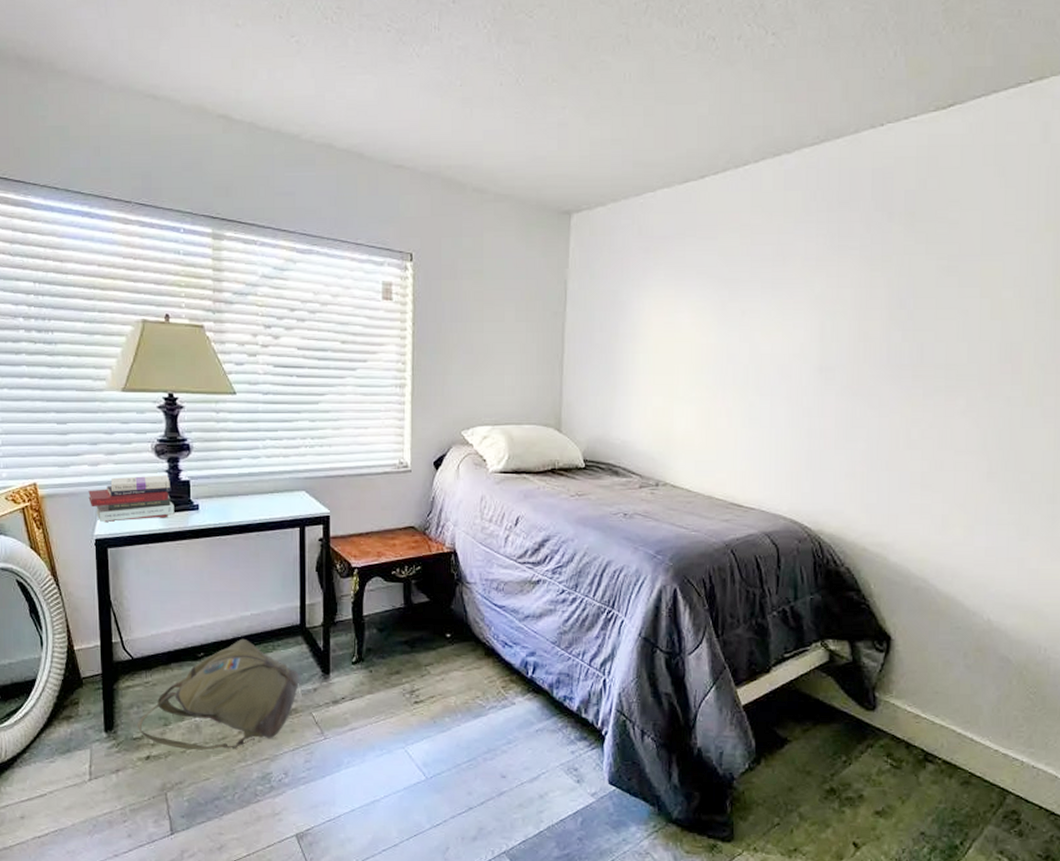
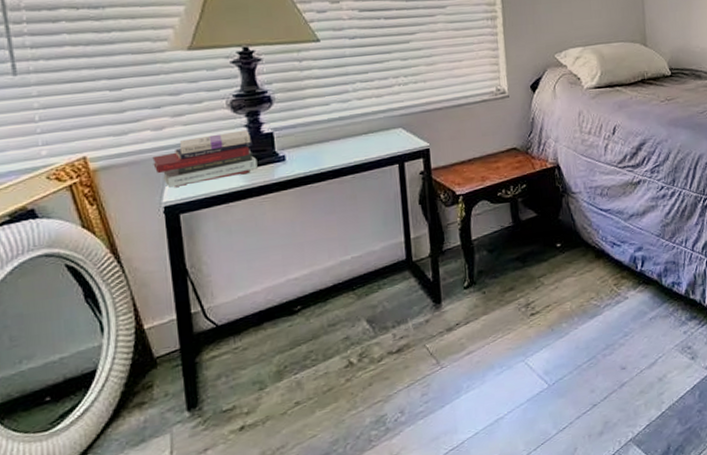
backpack: present [137,638,299,751] -> none [226,283,409,411]

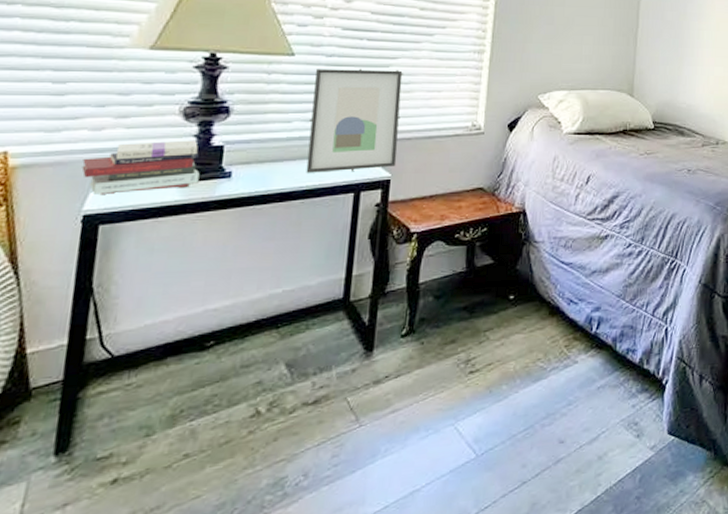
picture frame: none [343,44,433,150] -> present [306,68,404,173]

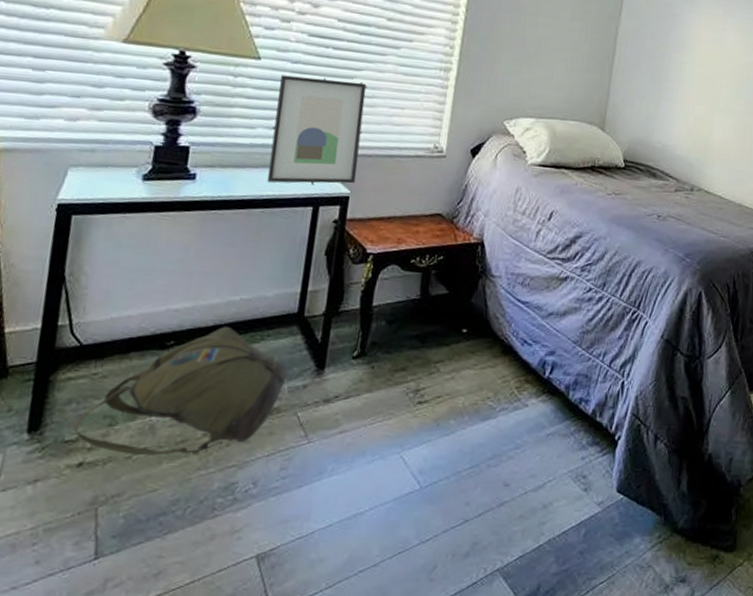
books: present [81,140,200,194] -> none [57,135,166,186]
backpack: none [104,319,336,464] -> present [72,326,288,456]

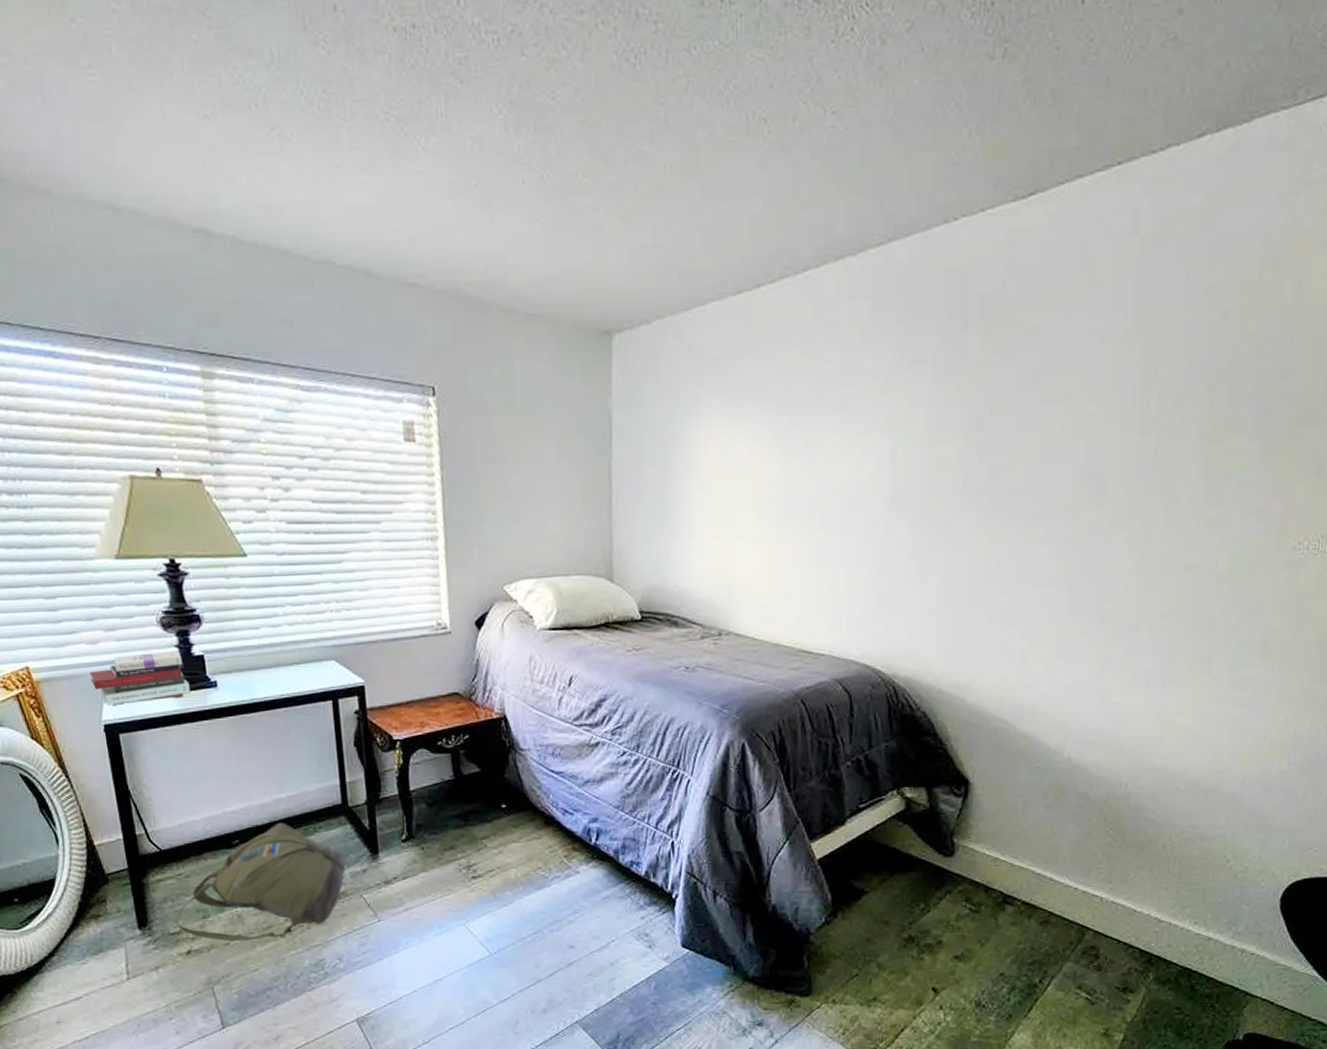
books: none [57,135,166,186] -> present [89,650,190,705]
picture frame: present [267,75,368,184] -> none [271,566,368,681]

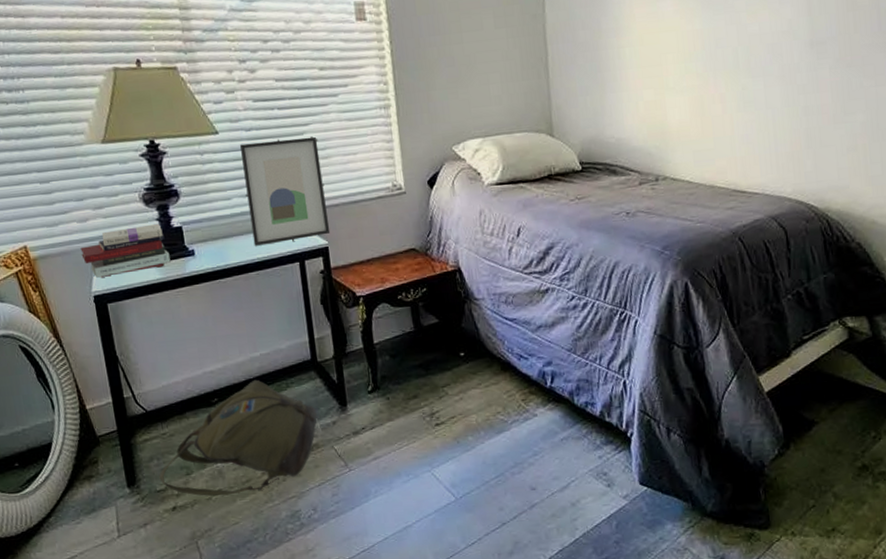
picture frame: none [271,566,368,681] -> present [240,136,331,246]

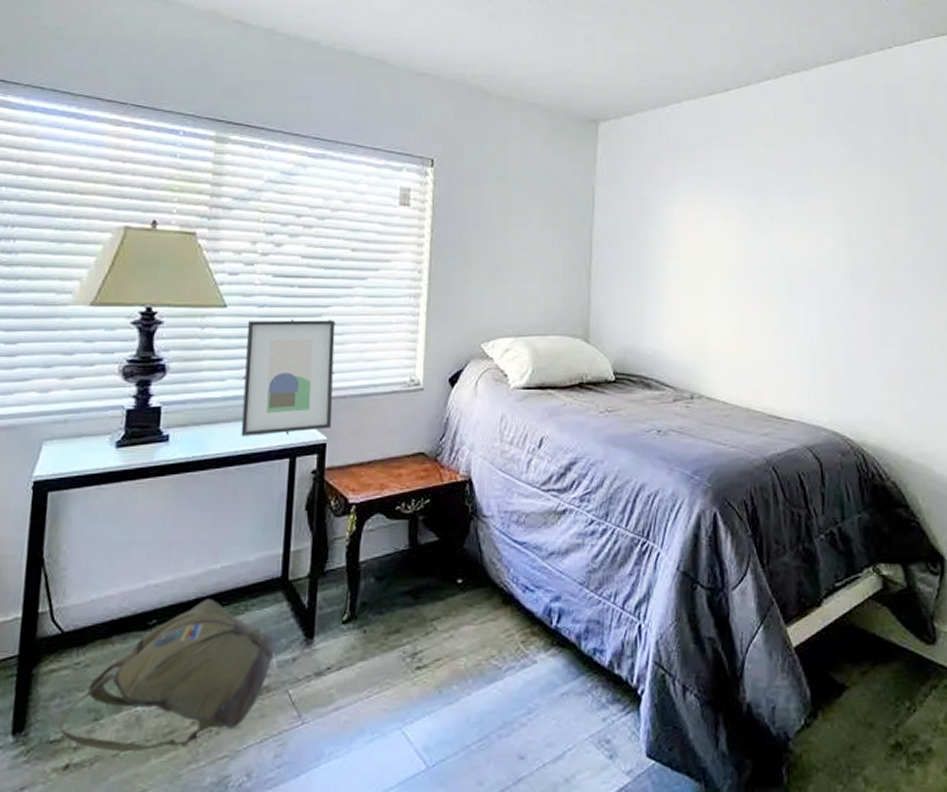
books: present [80,223,171,278] -> none [31,401,139,459]

